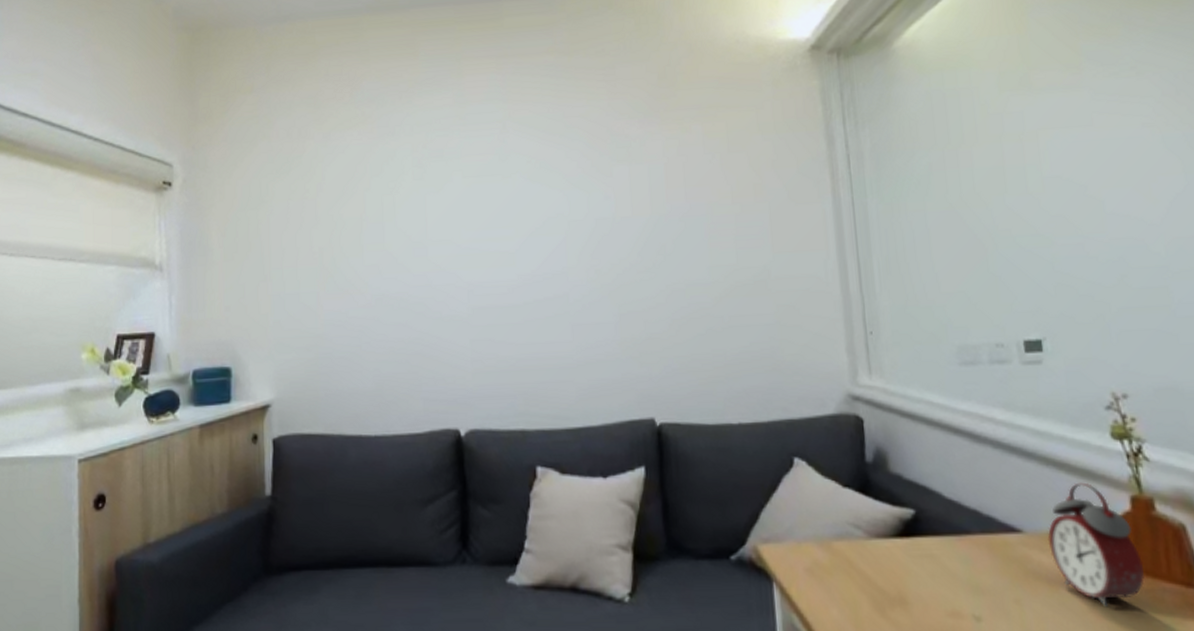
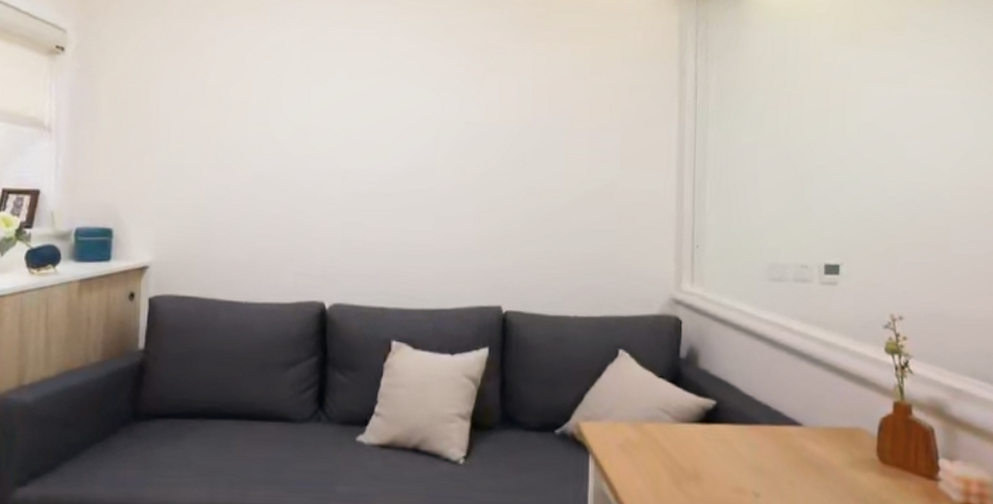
alarm clock: present [1047,482,1145,608] -> none [822,387,896,492]

